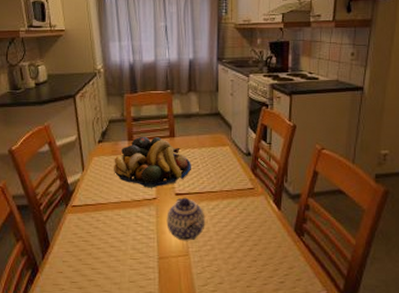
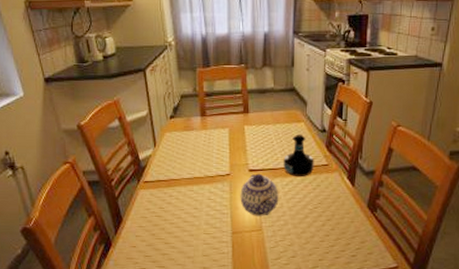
fruit bowl: present [114,136,191,188] -> none [186,111,265,164]
tequila bottle: none [209,157,240,200] -> present [283,134,314,176]

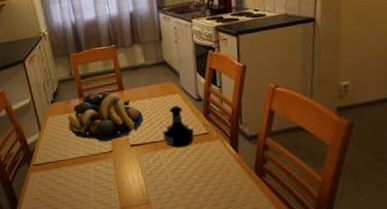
fruit bowl: none [186,111,265,164] -> present [68,92,143,142]
teapot: present [240,173,279,216] -> none [124,147,163,190]

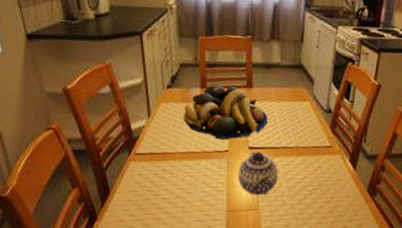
teapot: none [124,147,163,190] -> present [237,151,279,196]
tequila bottle: present [163,105,195,148] -> none [285,113,317,157]

